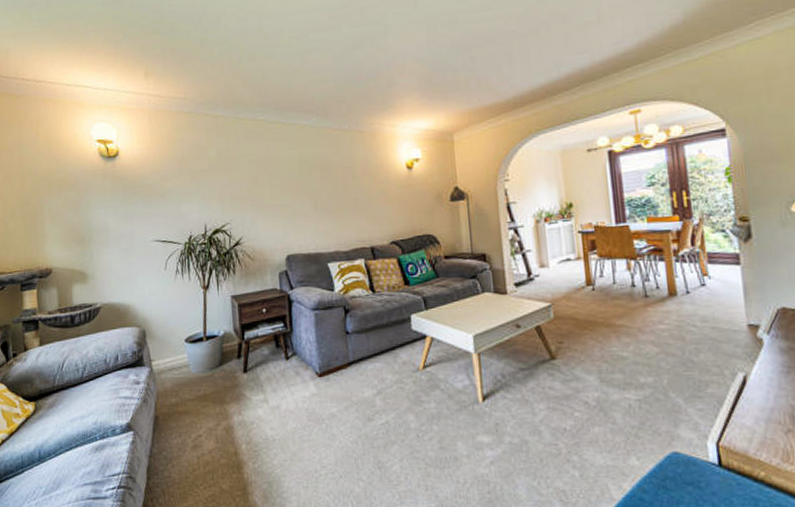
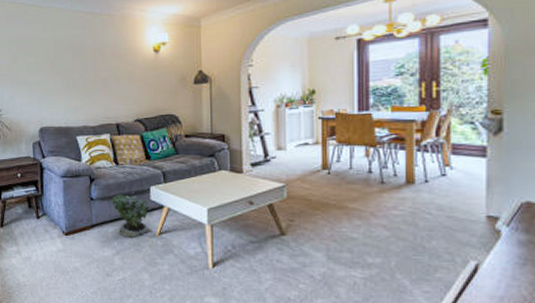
potted plant: none [369,322,417,374] -> present [111,192,153,238]

